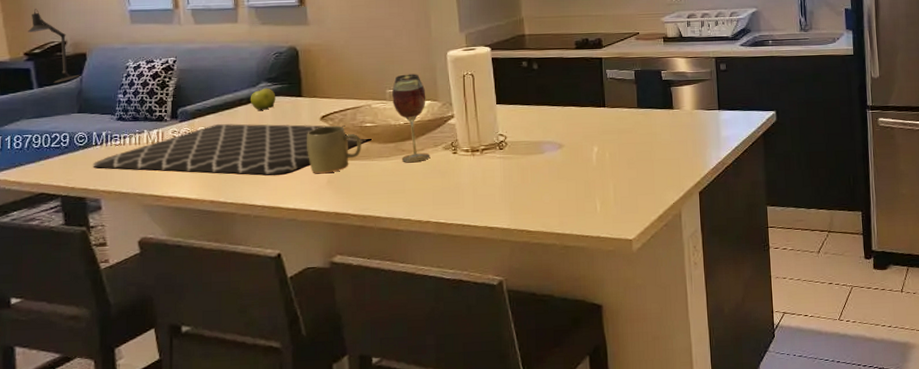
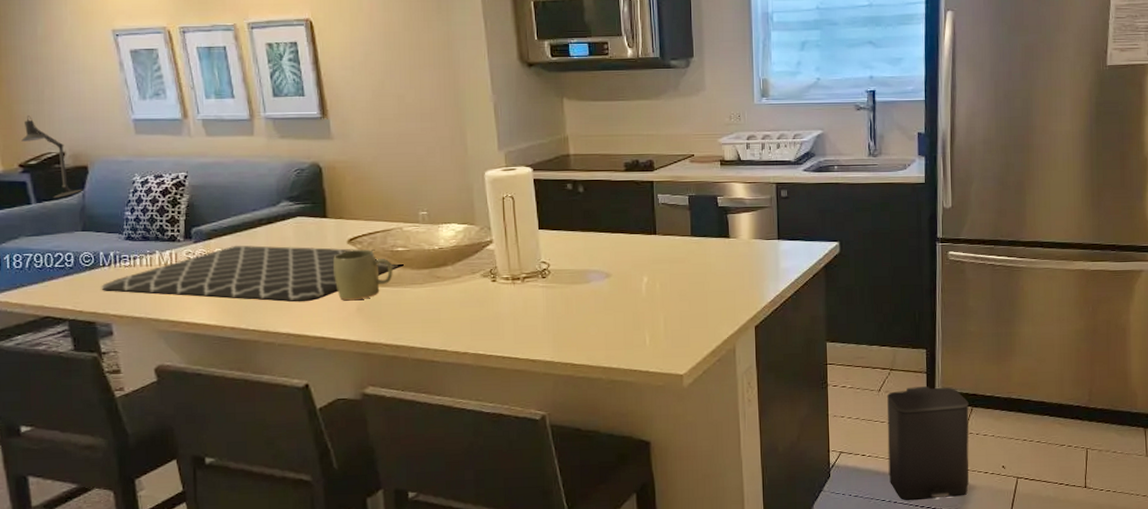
fruit: present [250,88,276,110] -> none [270,207,299,232]
wineglass: present [391,74,429,163] -> none [424,195,467,291]
pedal bin: none [826,247,908,360] -> present [886,386,969,500]

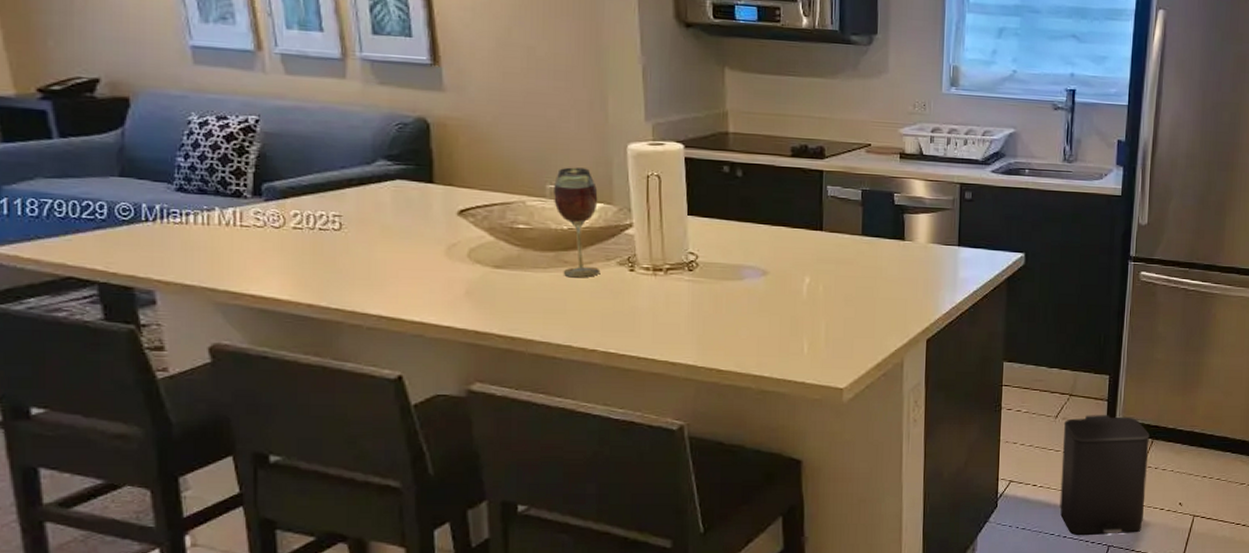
desk lamp: present [21,116,82,199] -> none [41,29,121,135]
placemat: present [101,245,403,301] -> none [142,207,523,279]
mug: present [333,250,393,301] -> none [439,223,512,283]
wineglass: none [424,195,467,291] -> present [552,167,599,278]

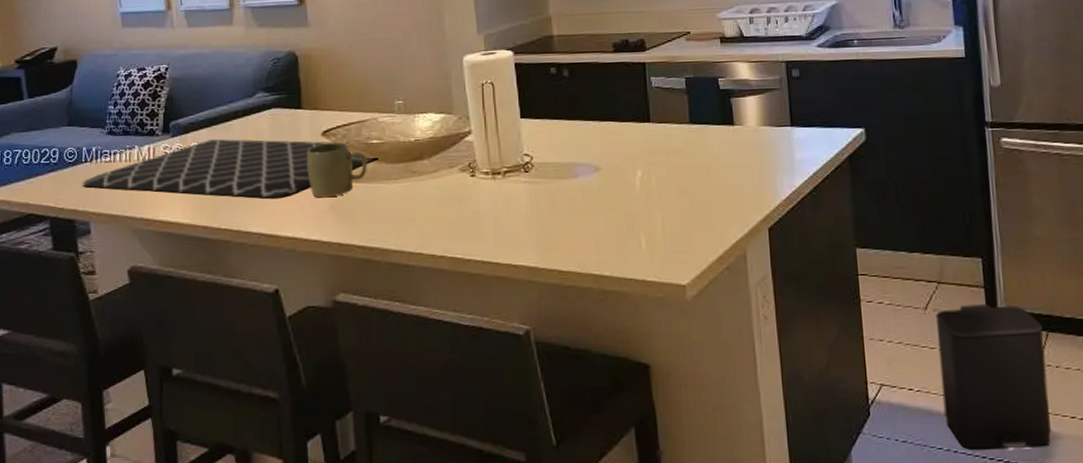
placemat: none [142,207,523,279] -> present [82,139,377,199]
mug: none [439,223,512,283] -> present [307,142,367,198]
wineglass: present [552,167,599,278] -> none [400,82,444,187]

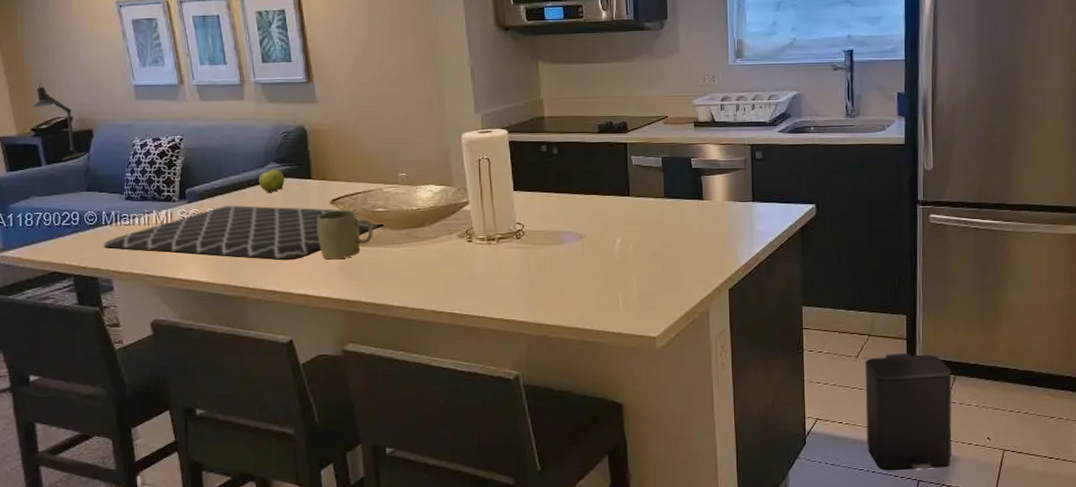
desk lamp: none [19,12,71,94] -> present [34,83,88,161]
fruit: none [245,98,274,124] -> present [258,169,285,192]

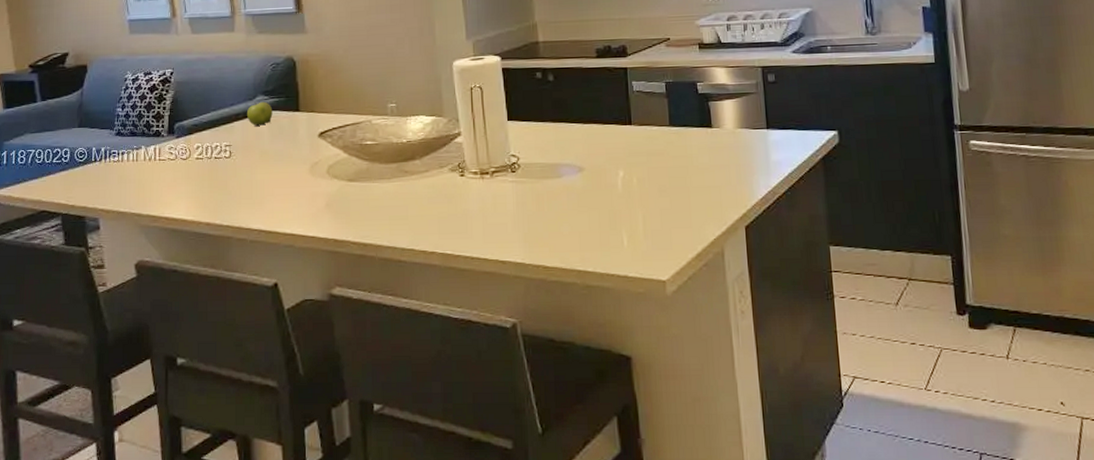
desk lamp: present [34,83,88,161] -> none [33,19,81,97]
placemat: present [103,205,382,260] -> none [92,139,371,197]
mug: present [317,210,373,260] -> none [304,143,362,196]
pedal bin: present [864,353,952,470] -> none [906,300,1019,440]

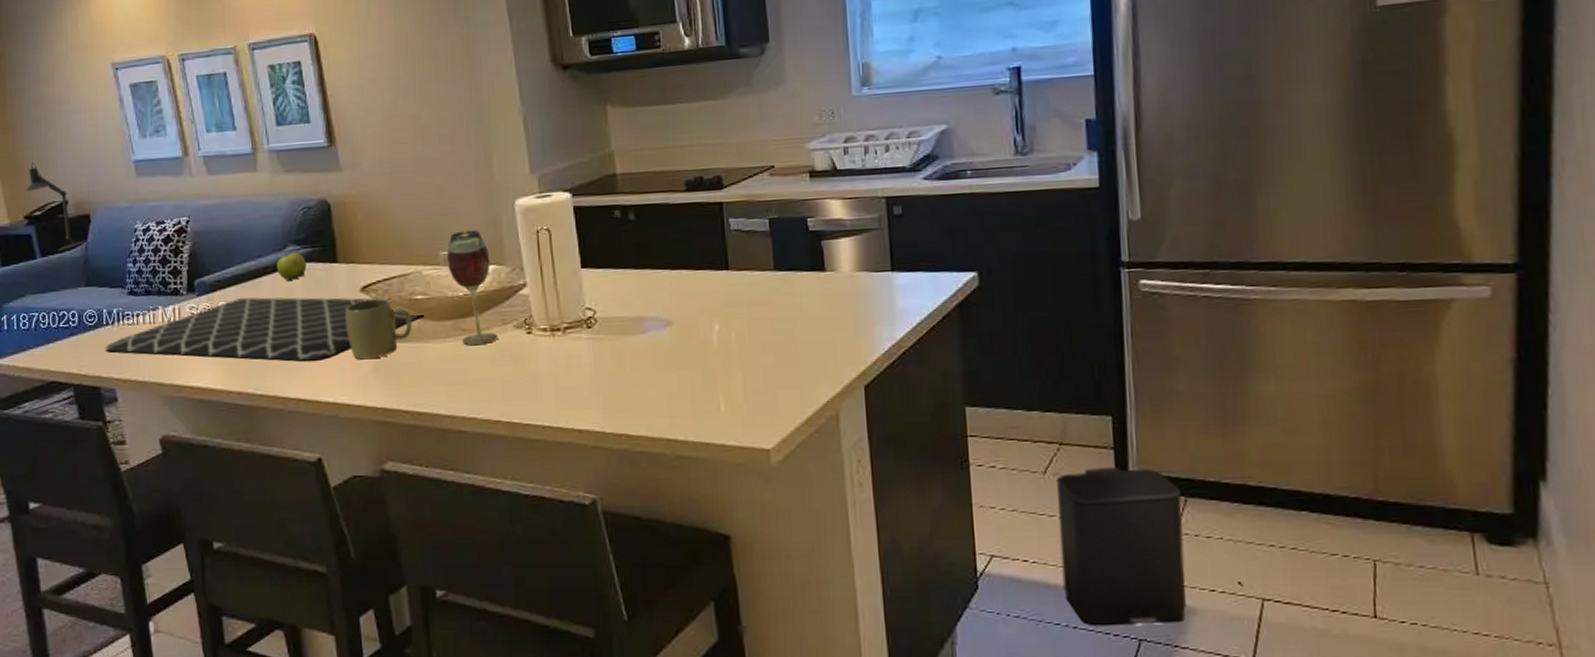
desk lamp: none [33,19,81,97] -> present [26,163,85,252]
placemat: none [92,139,371,197] -> present [105,297,423,361]
mug: none [304,143,362,196] -> present [345,299,412,360]
wineglass: none [393,86,434,186] -> present [446,230,497,346]
pedal bin: none [906,300,1019,440] -> present [1055,467,1186,625]

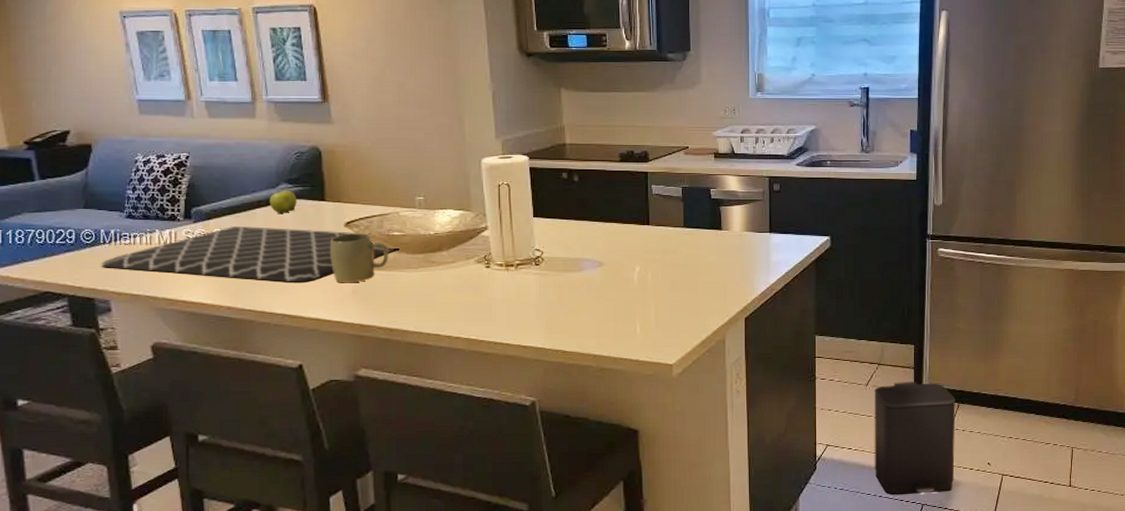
desk lamp: present [26,163,85,252] -> none [27,94,86,176]
wineglass: present [446,230,497,346] -> none [421,181,461,276]

